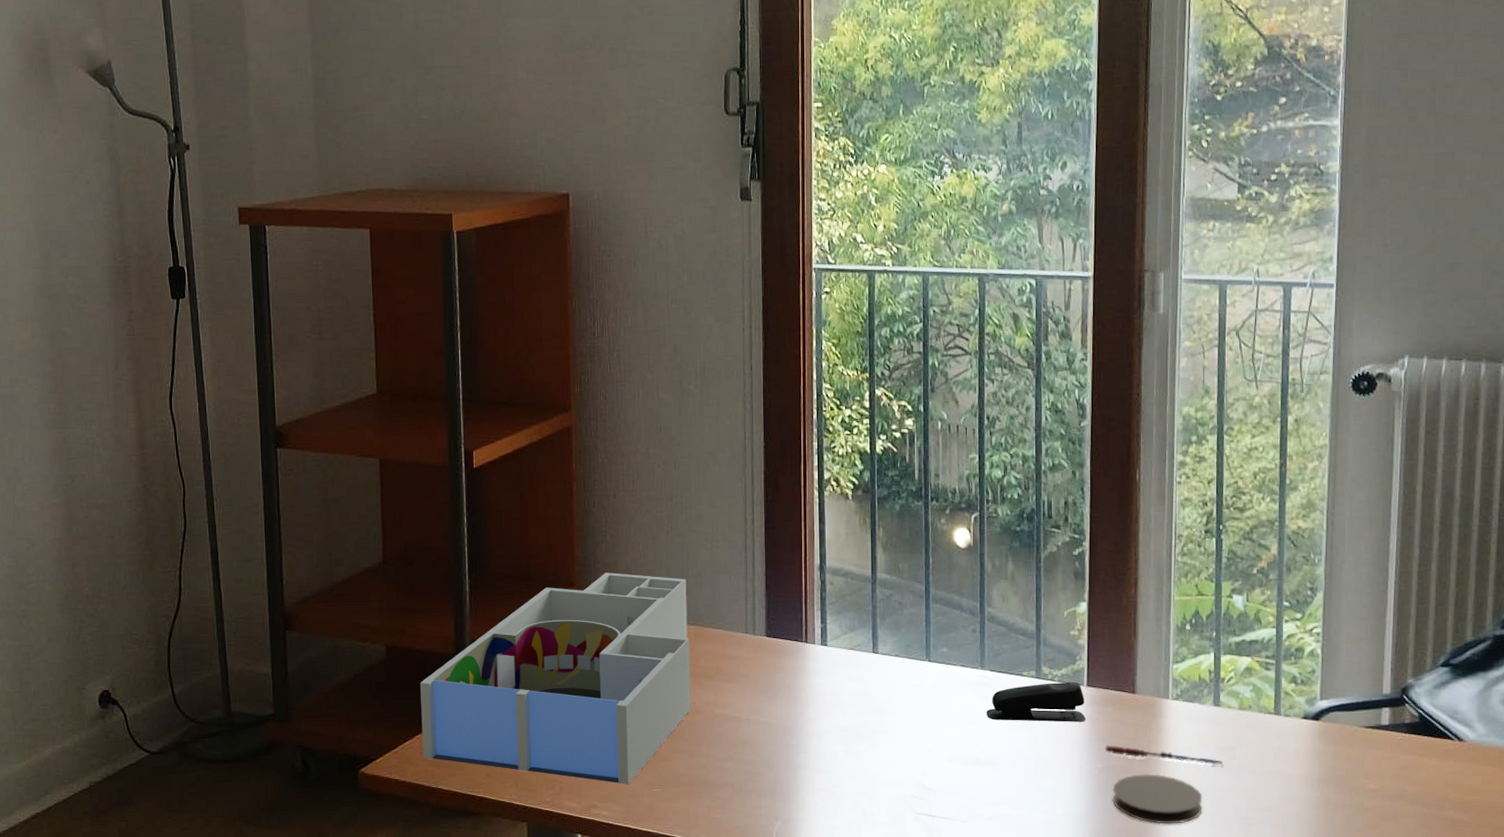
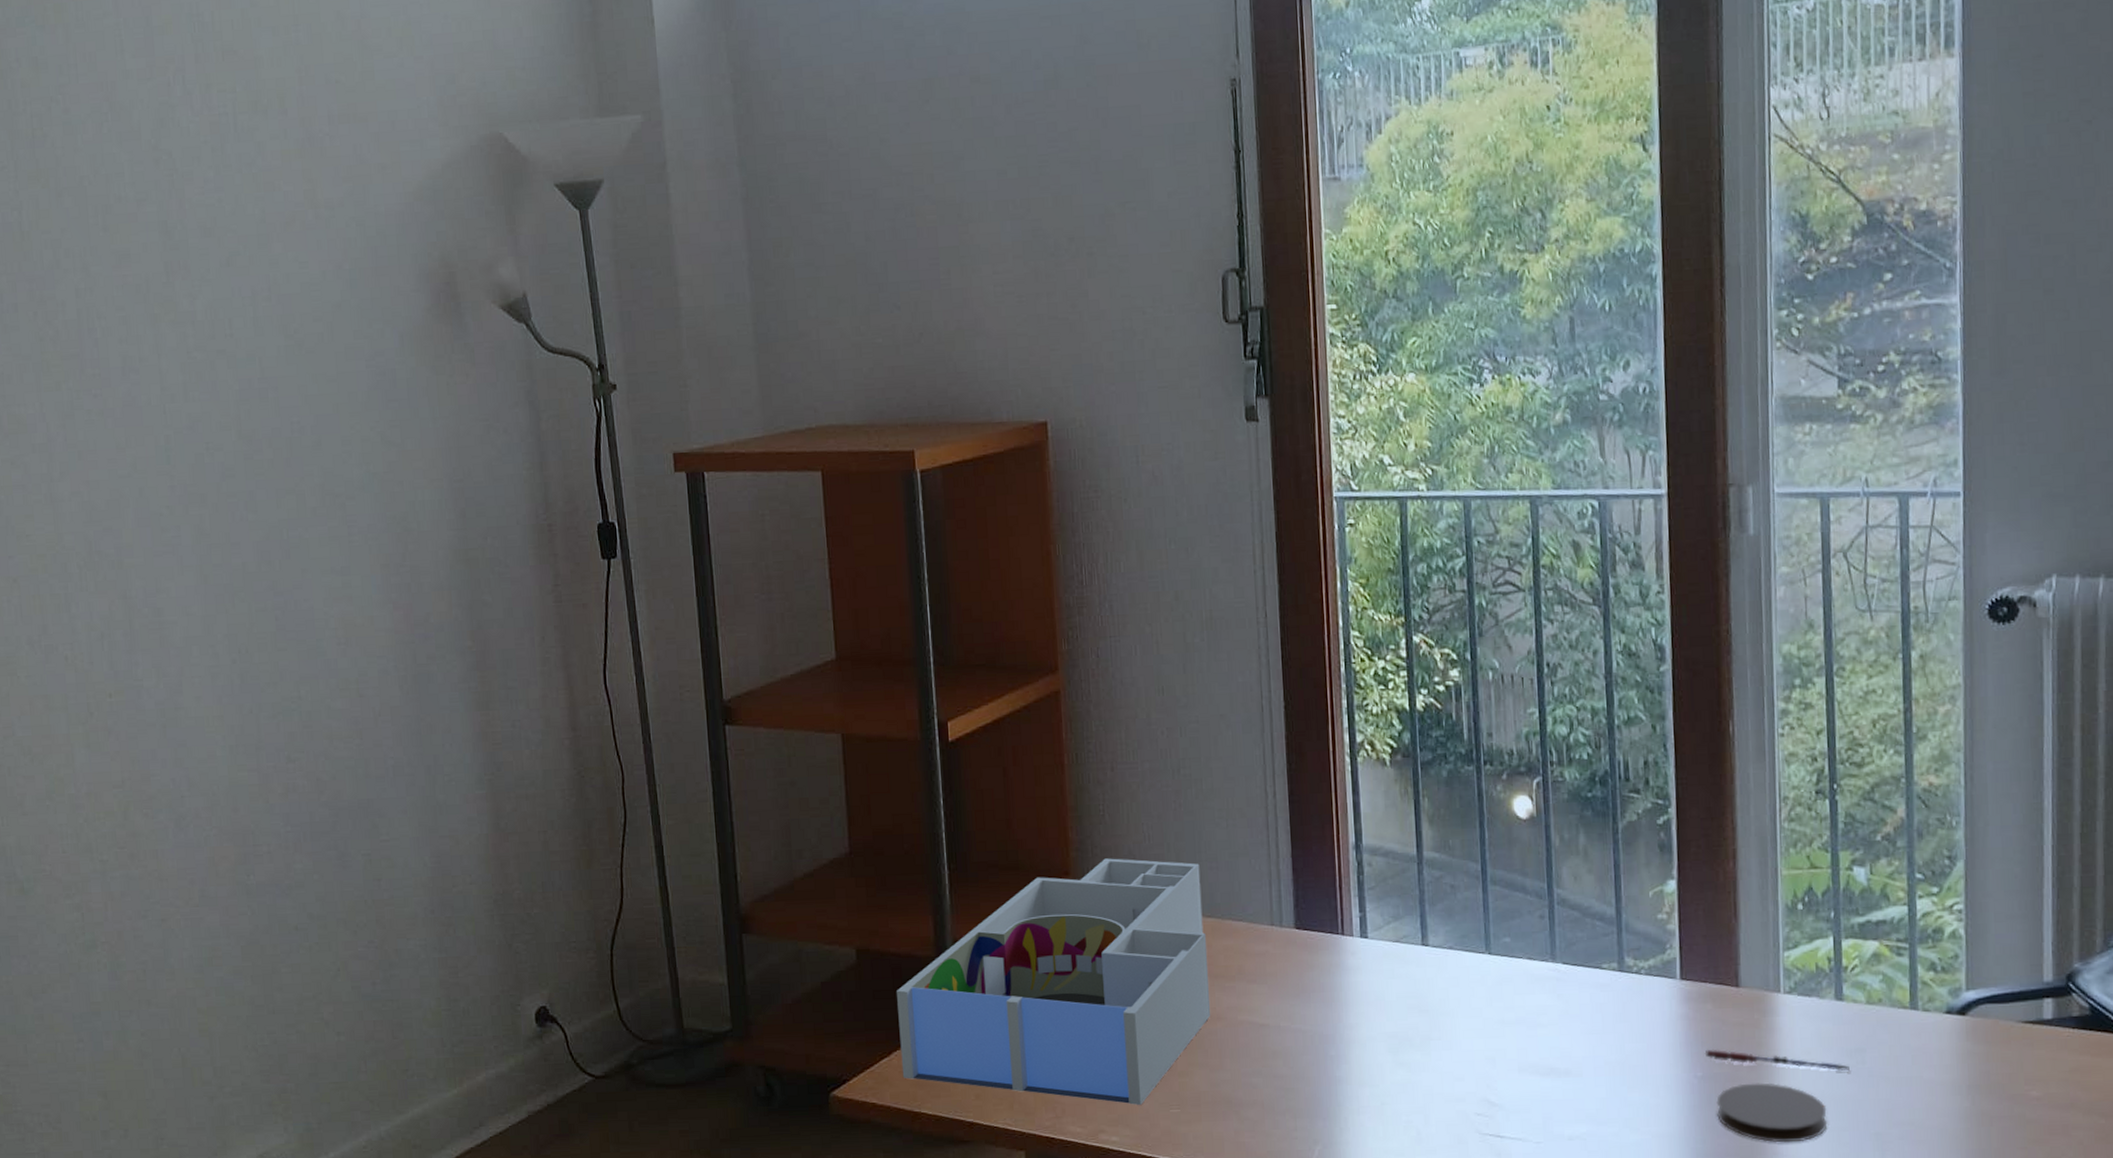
stapler: present [985,682,1086,722] -> none [1559,975,1681,1023]

